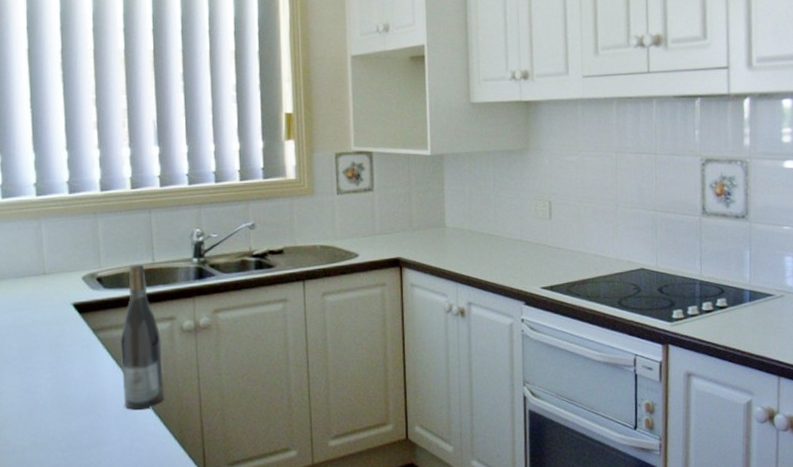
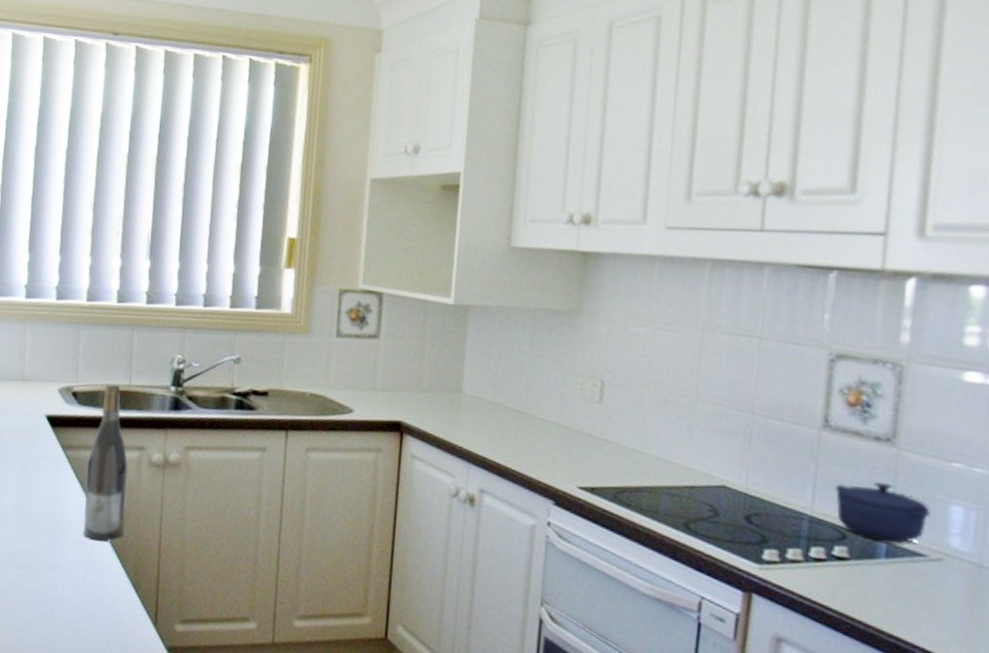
cooking pot: none [714,247,773,290] -> present [835,481,930,543]

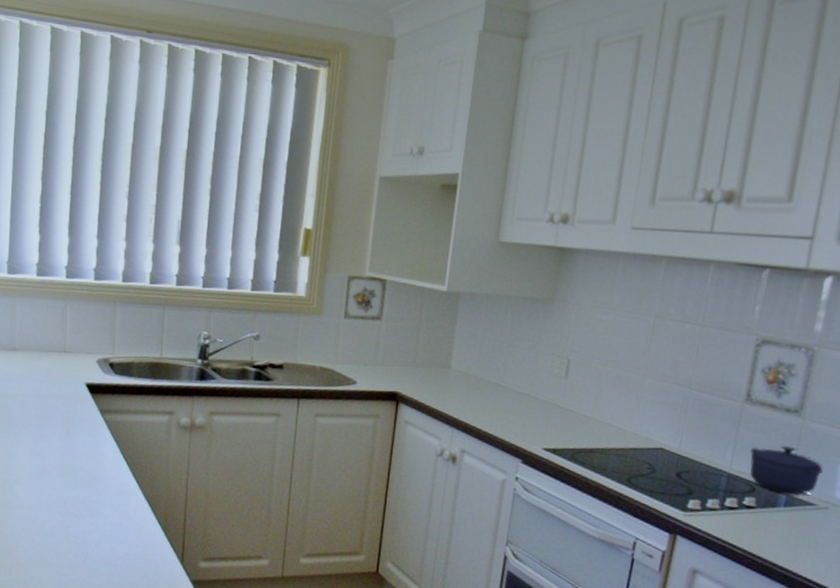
wine bottle: present [83,383,129,542] -> none [119,355,160,493]

